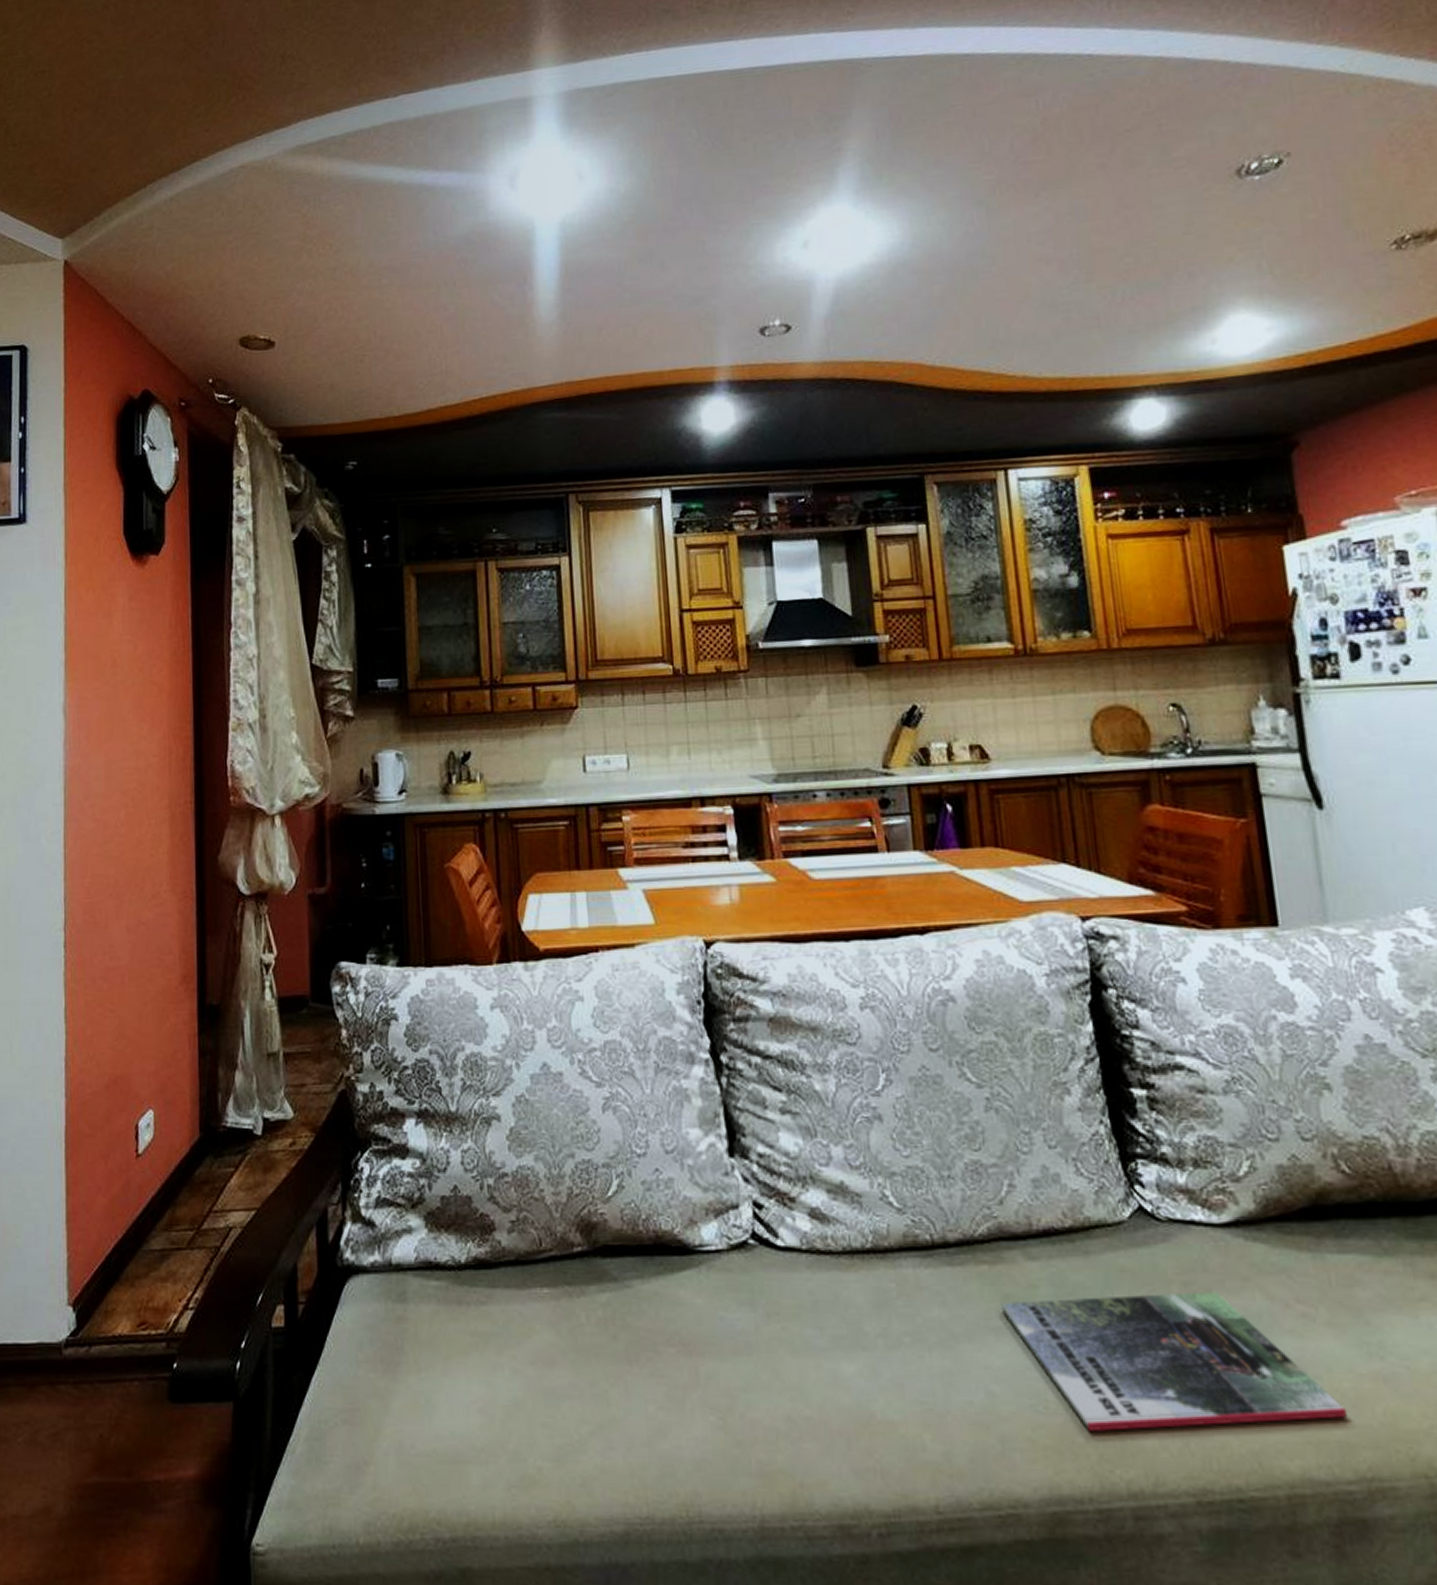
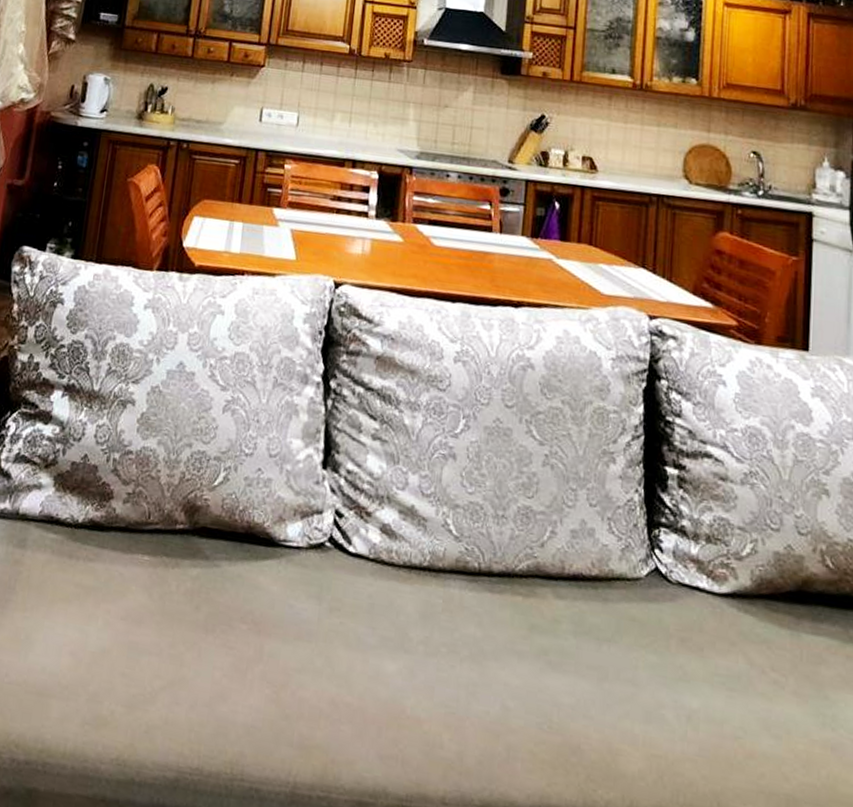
magazine: present [1000,1292,1348,1431] -> none [526,631,798,776]

